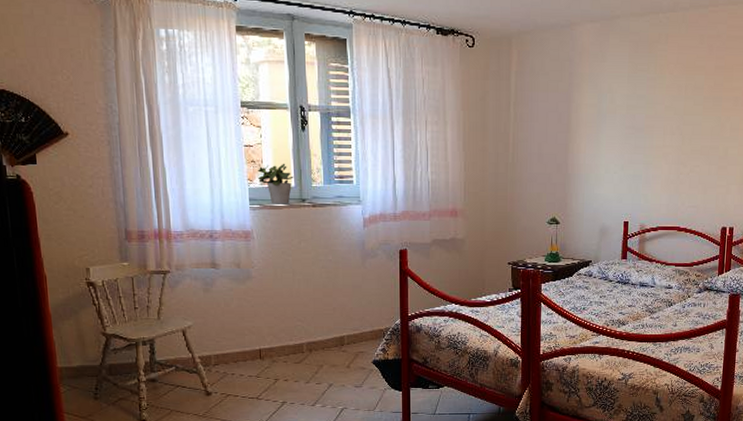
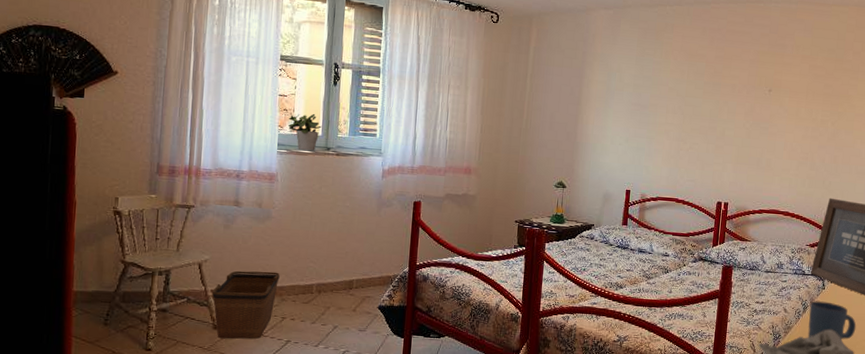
bicycle basket: none [200,333,268,405] -> present [212,270,280,339]

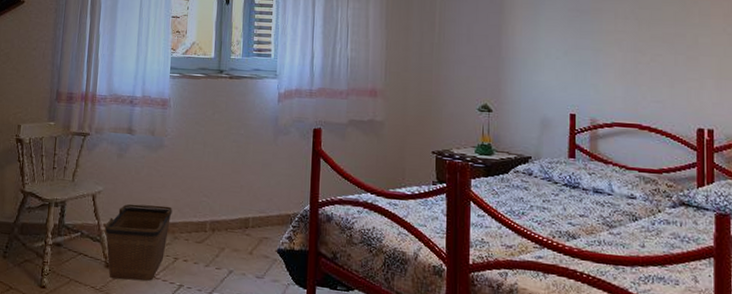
potted plant: present [288,113,322,151] -> none [181,34,215,74]

